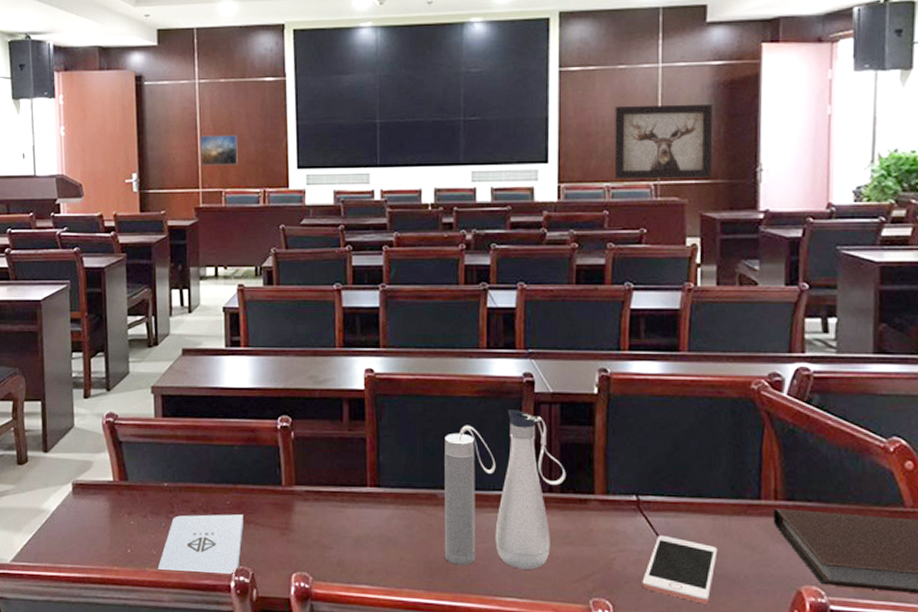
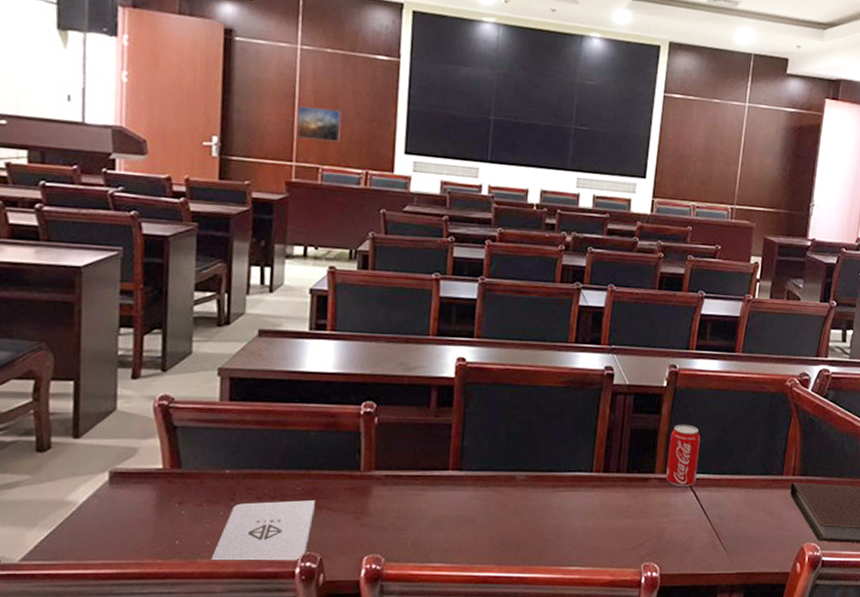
water bottle: present [444,410,567,570] -> none [518,399,633,541]
beverage can: none [608,437,647,511] -> present [666,424,700,487]
wall art: present [614,103,713,179] -> none [700,136,783,208]
cell phone: present [642,536,718,604] -> none [685,507,747,562]

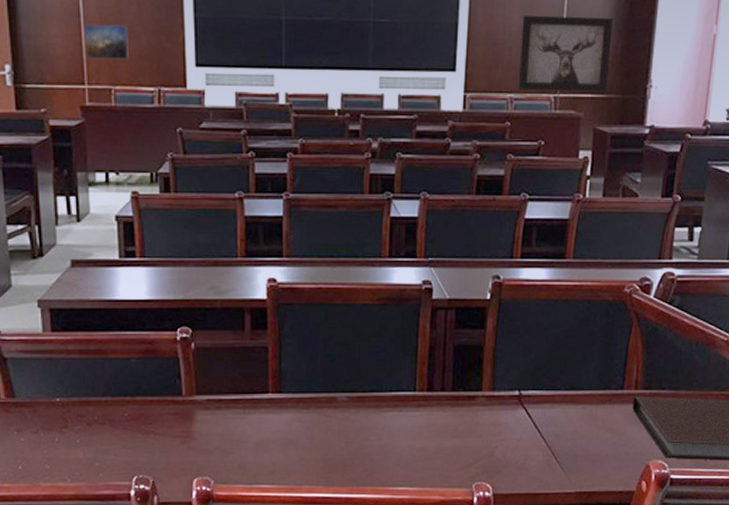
notepad: present [211,500,315,560] -> none [52,426,143,483]
beverage can: present [666,424,700,487] -> none [494,338,530,404]
wall art: none [700,136,783,208] -> present [518,16,613,93]

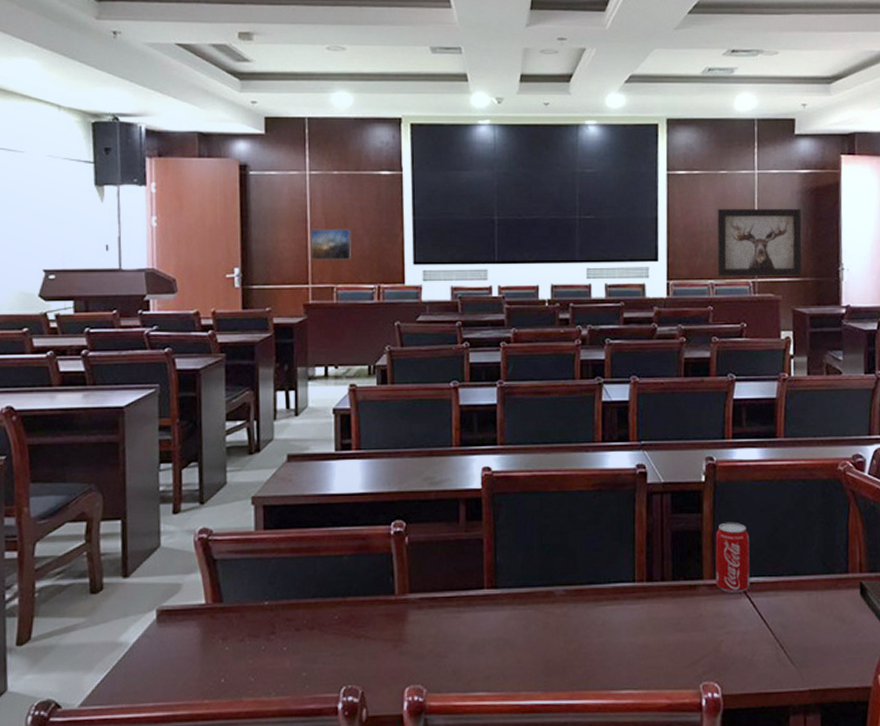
beverage can: none [494,338,530,404] -> present [715,522,750,593]

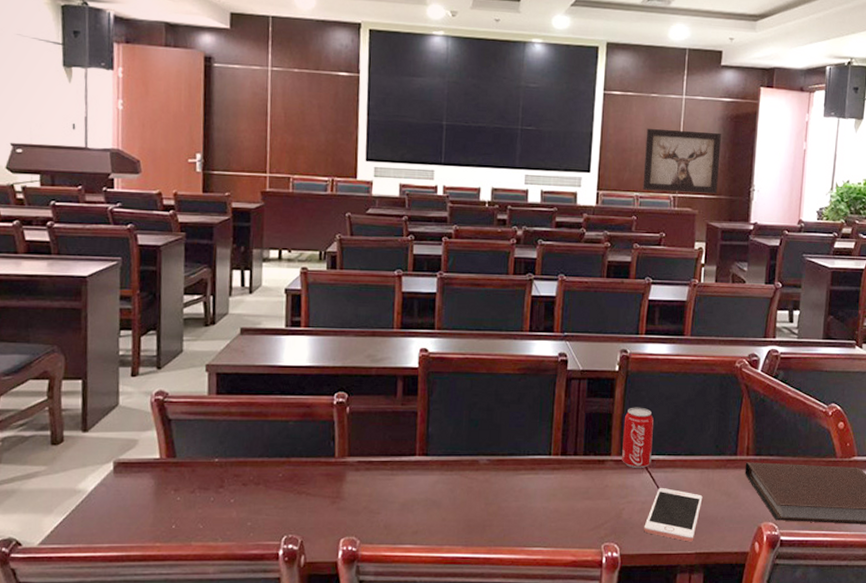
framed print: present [310,228,351,261] -> none [269,122,309,154]
cell phone: none [747,615,813,677] -> present [644,488,703,542]

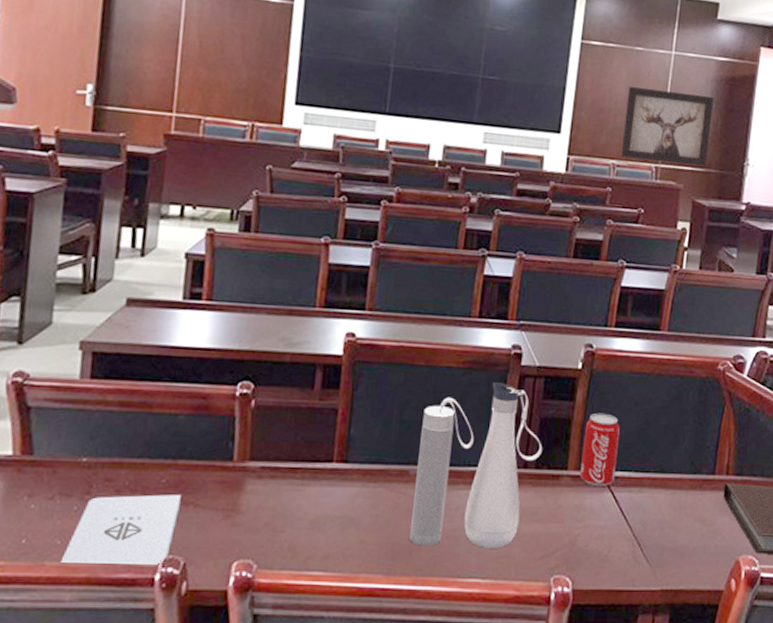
notepad: none [203,486,295,543] -> present [60,494,181,565]
water bottle: none [483,385,589,522] -> present [410,382,543,549]
cell phone: present [644,488,703,542] -> none [602,511,673,577]

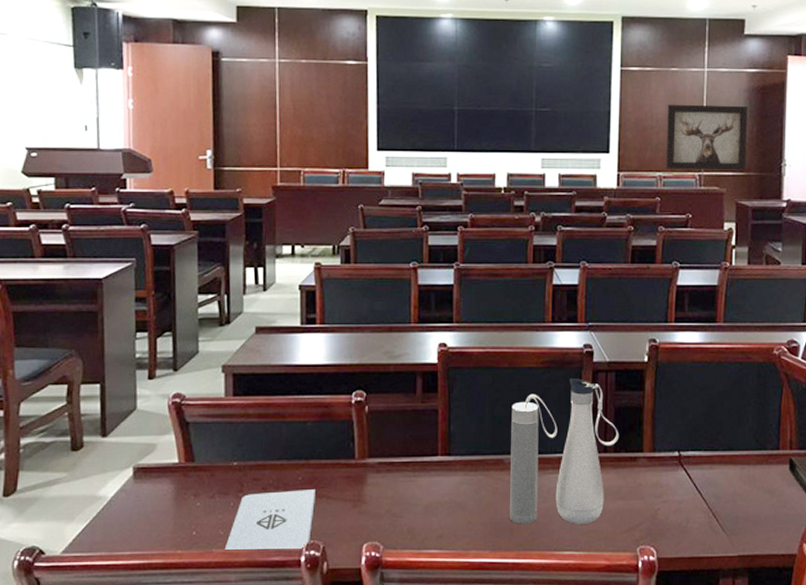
beverage can: present [580,412,620,486] -> none [655,400,687,465]

